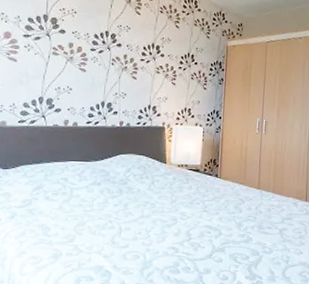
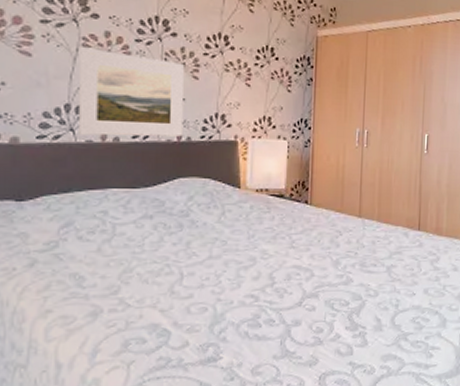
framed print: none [48,55,126,123] -> present [79,47,184,137]

